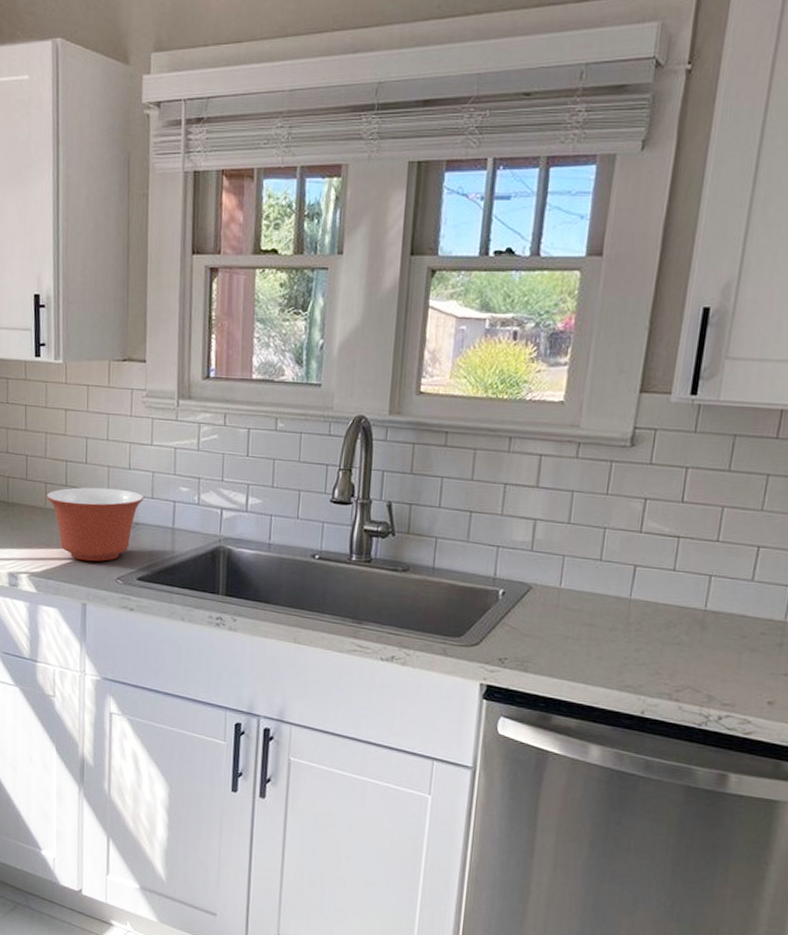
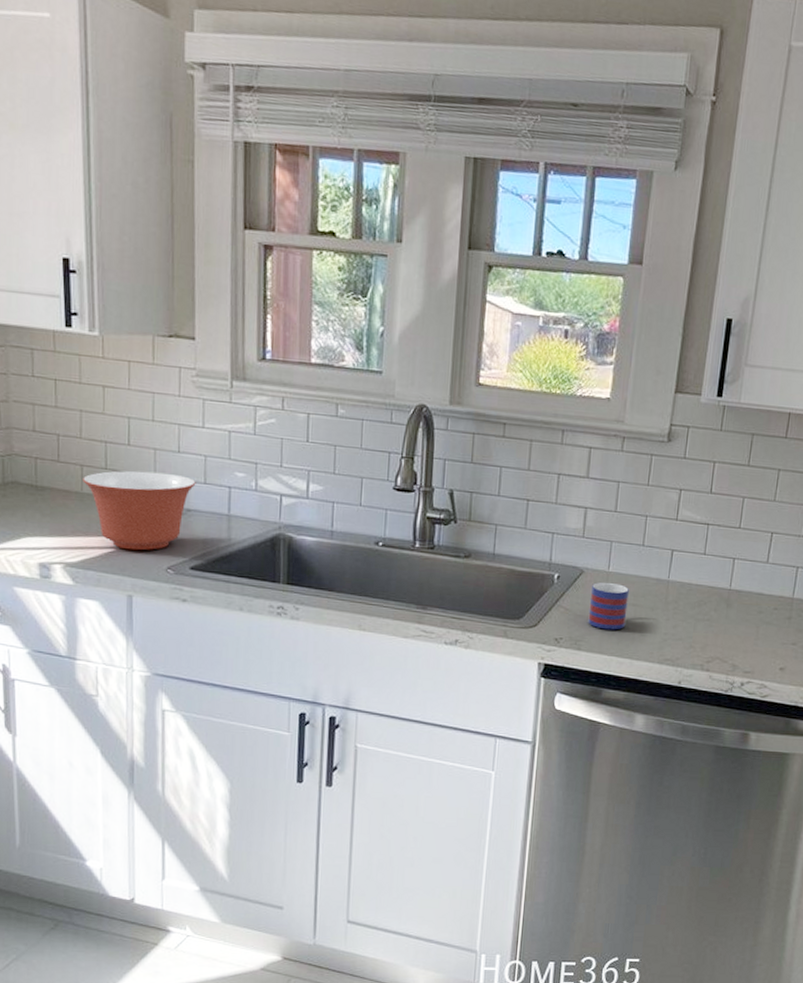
mug: none [536,599,585,652] -> present [588,582,630,630]

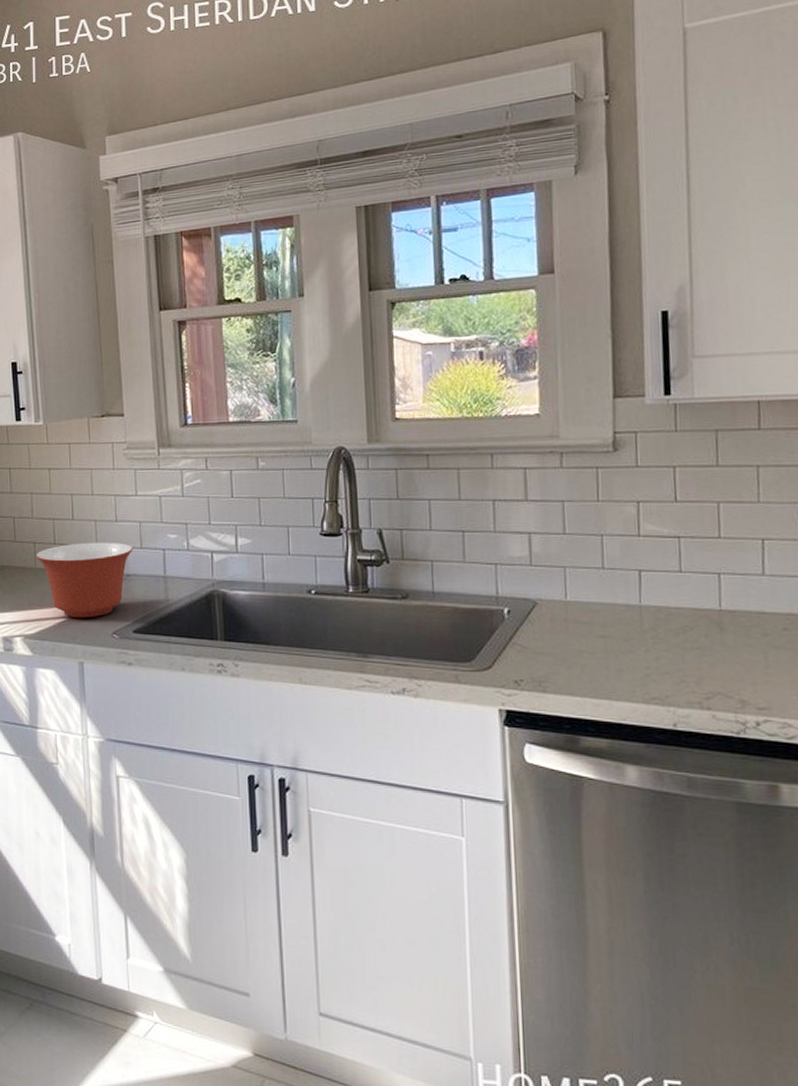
mug: present [588,582,630,630] -> none [548,613,597,667]

